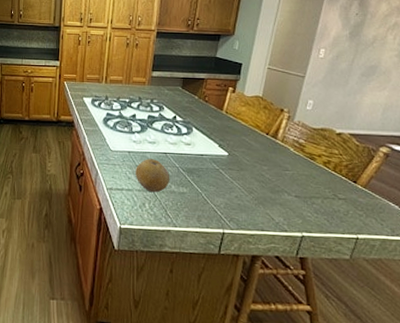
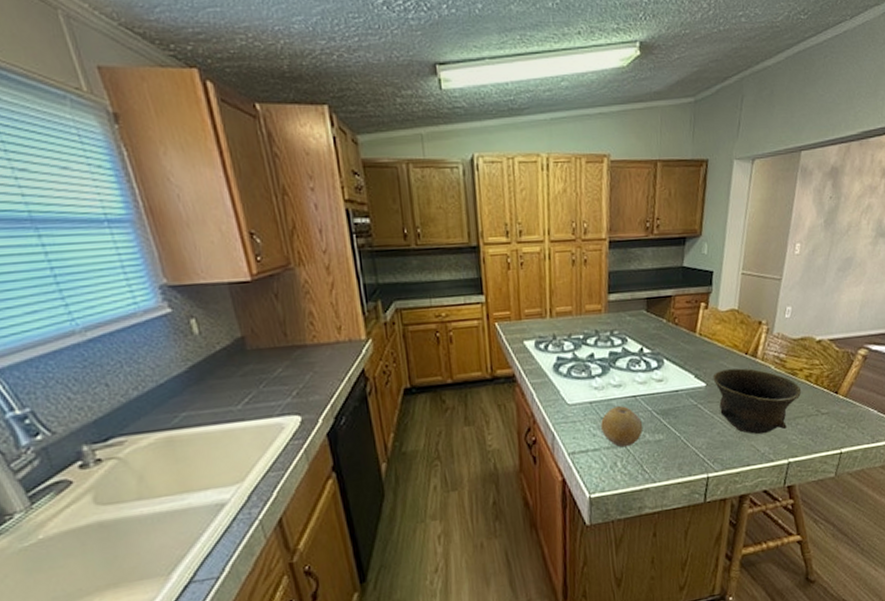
bowl: none [235,144,319,206] -> present [712,368,802,435]

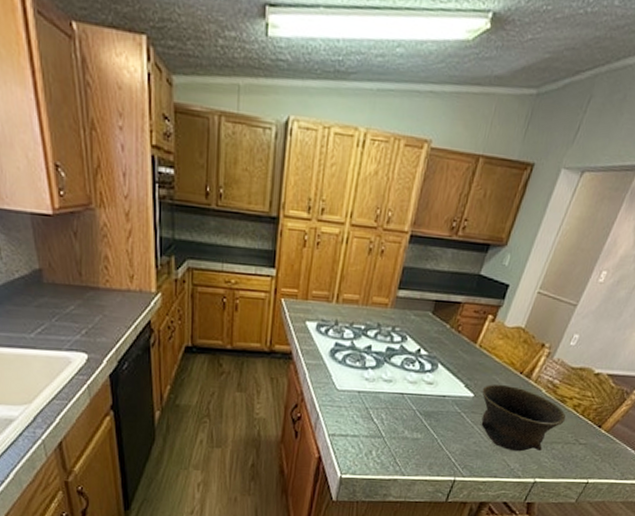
fruit: present [601,406,644,448] -> none [364,400,405,439]

